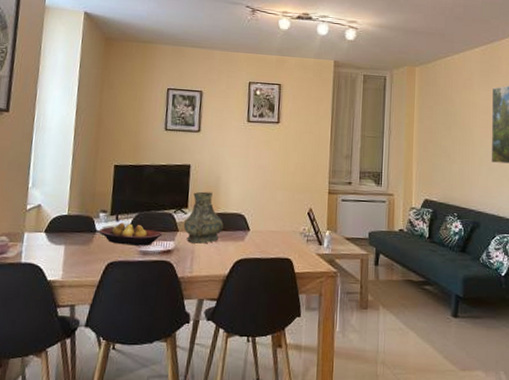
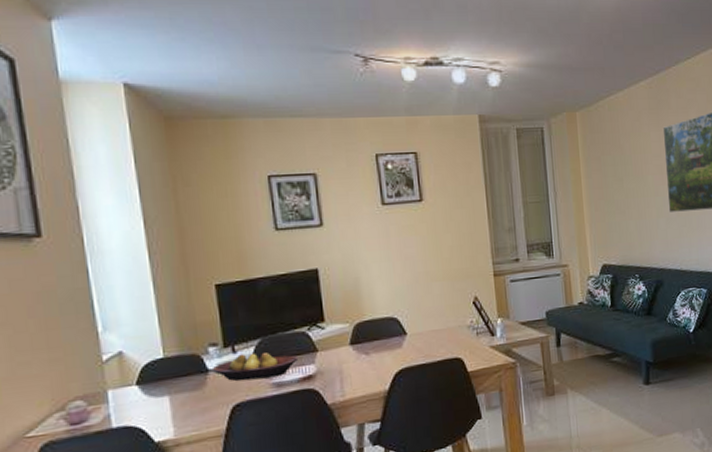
vase: present [183,191,223,244] -> none [322,297,374,362]

